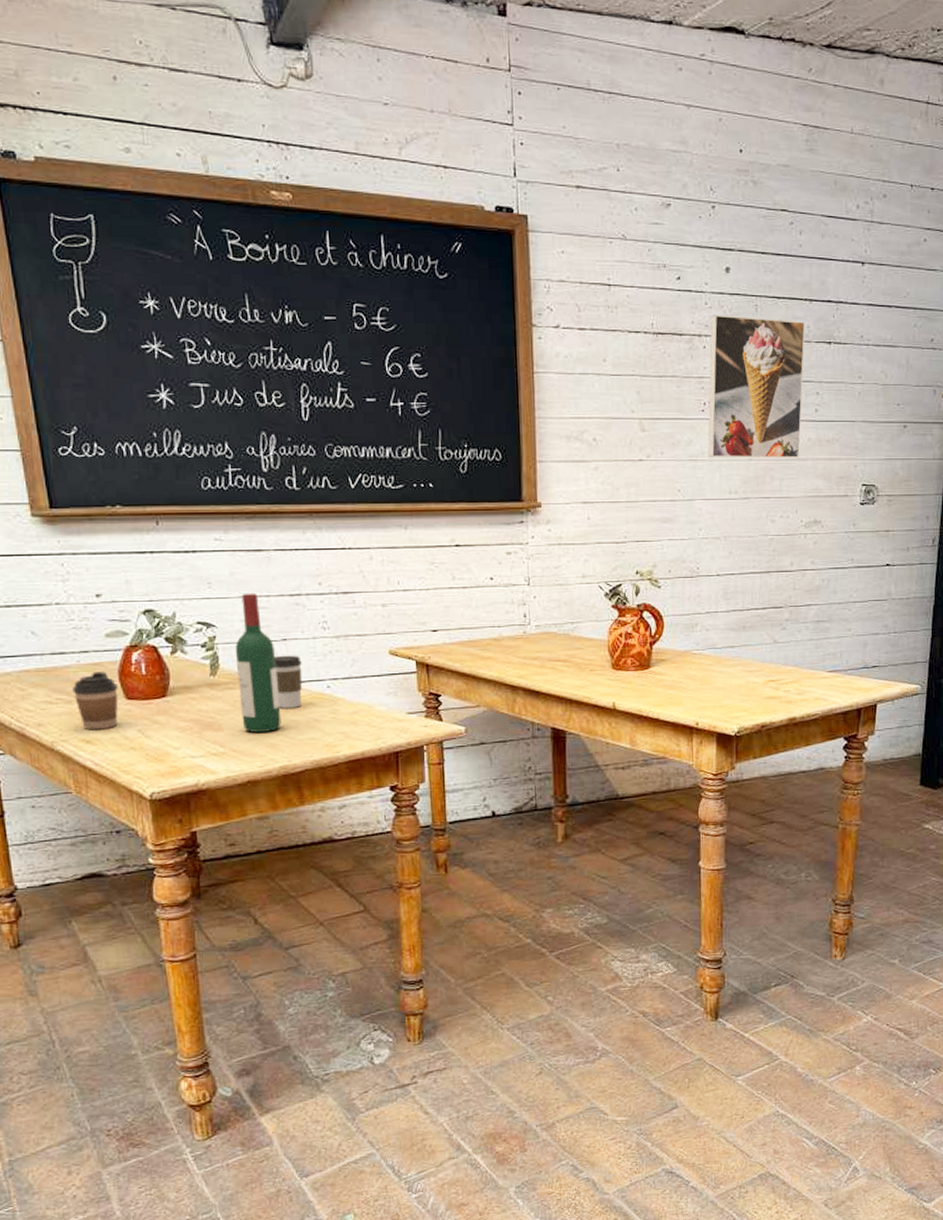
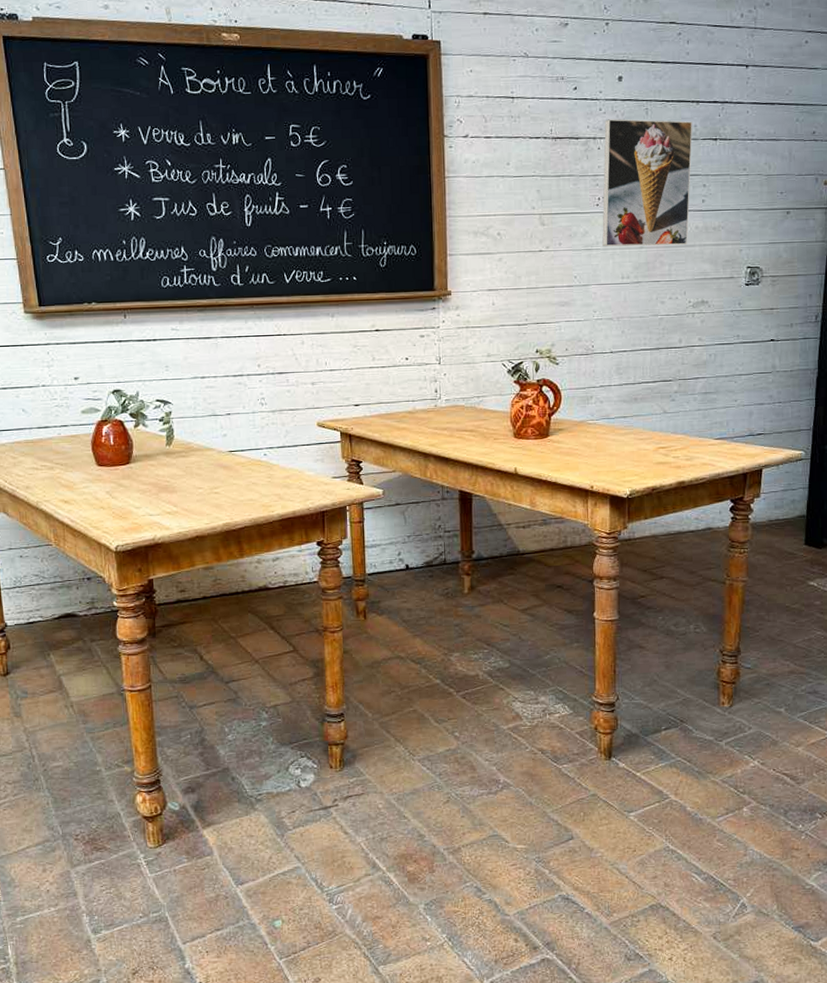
coffee cup: present [72,671,119,730] -> none [54,442,91,492]
wine bottle: present [235,592,282,733] -> none [187,374,225,494]
coffee cup: present [273,655,303,708] -> none [219,427,243,473]

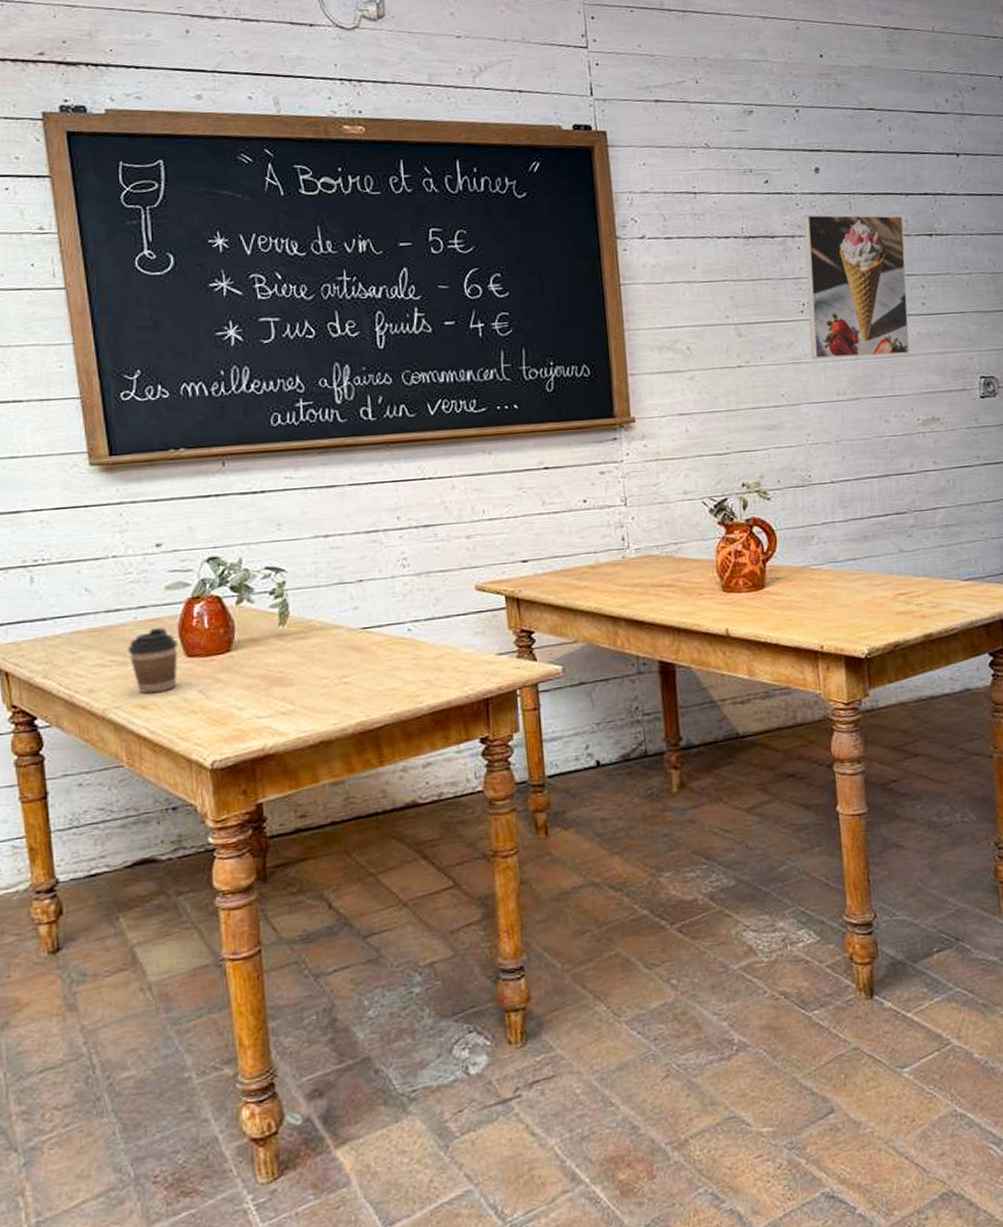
coffee cup: none [54,442,91,492] -> present [128,627,178,694]

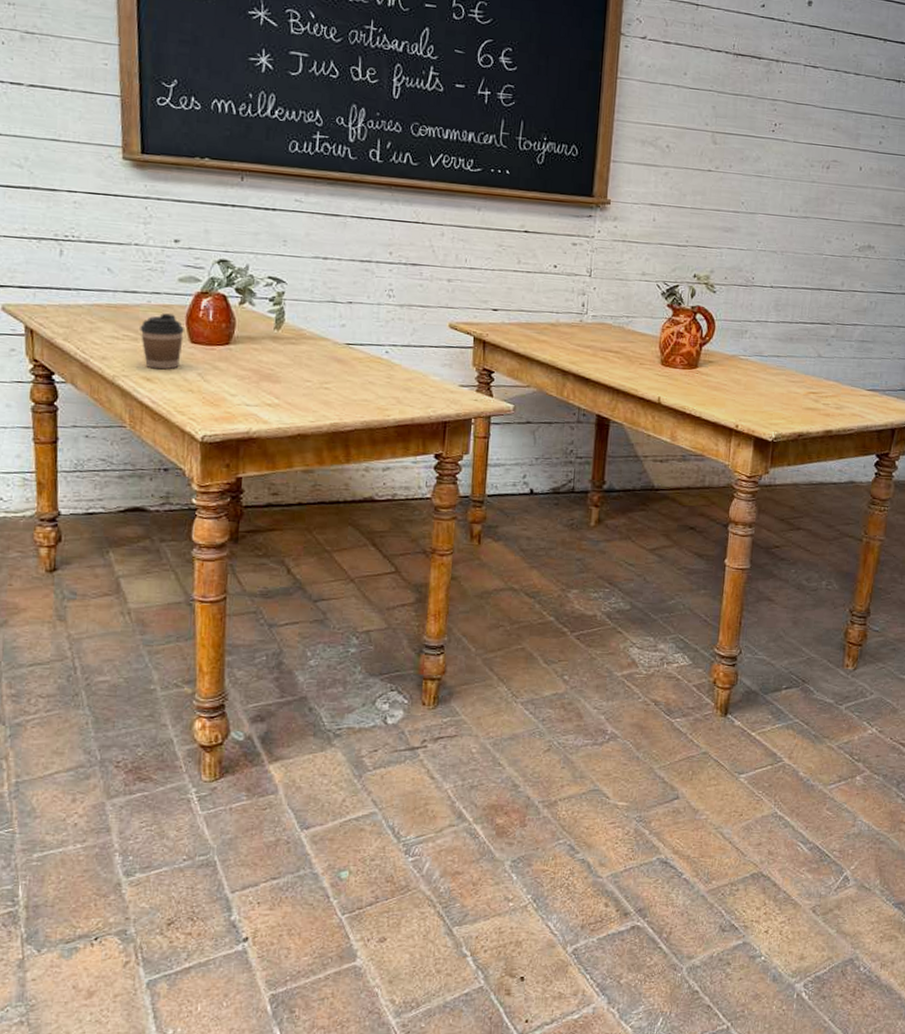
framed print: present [803,214,910,360] -> none [774,43,879,186]

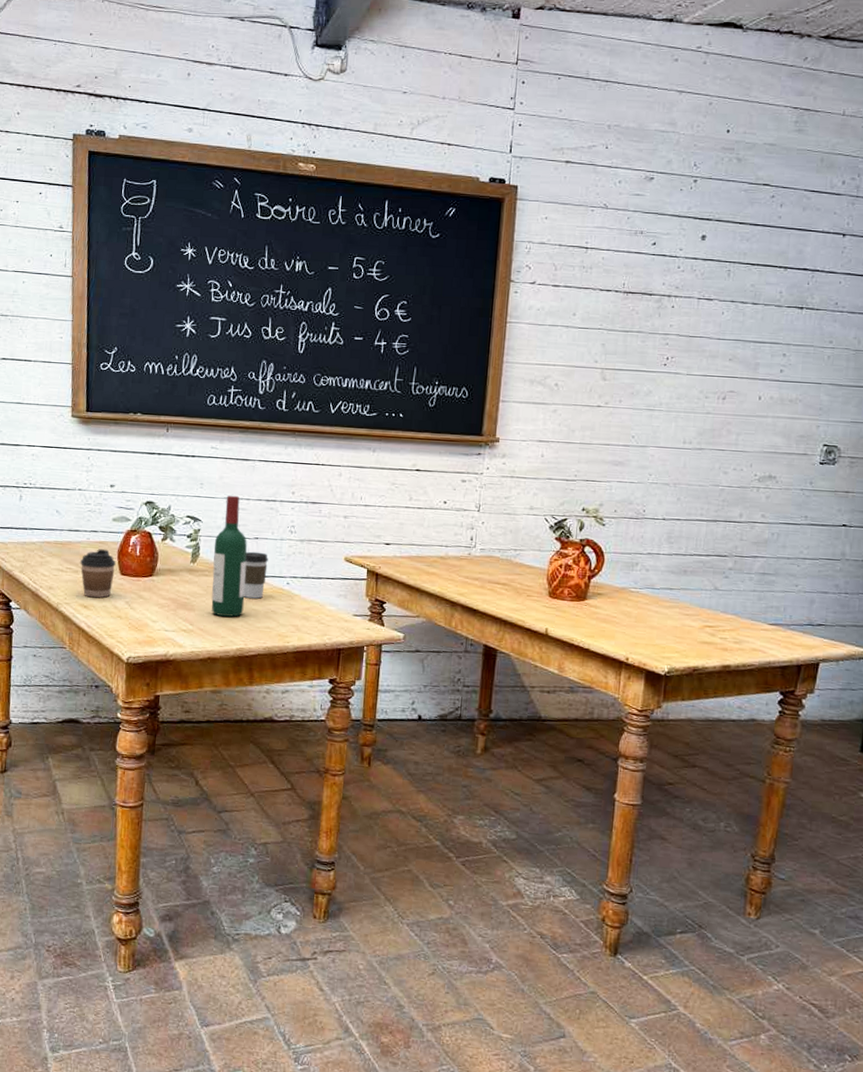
wine bottle: none [299,254,340,389] -> present [211,495,247,617]
coffee cup: none [336,317,364,369] -> present [243,551,268,599]

